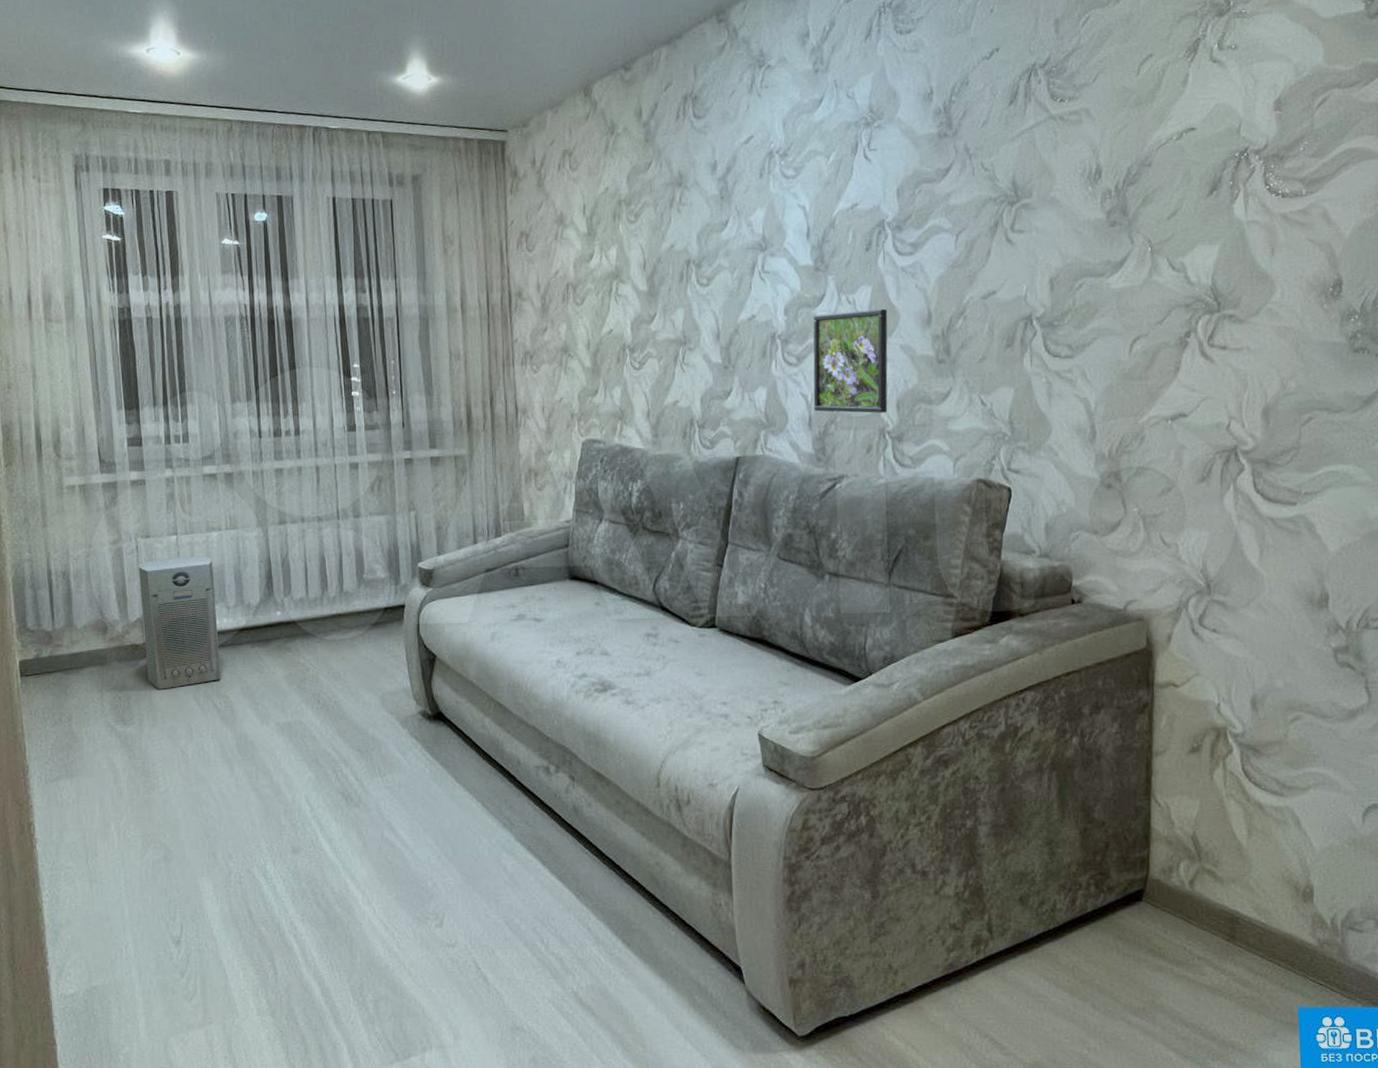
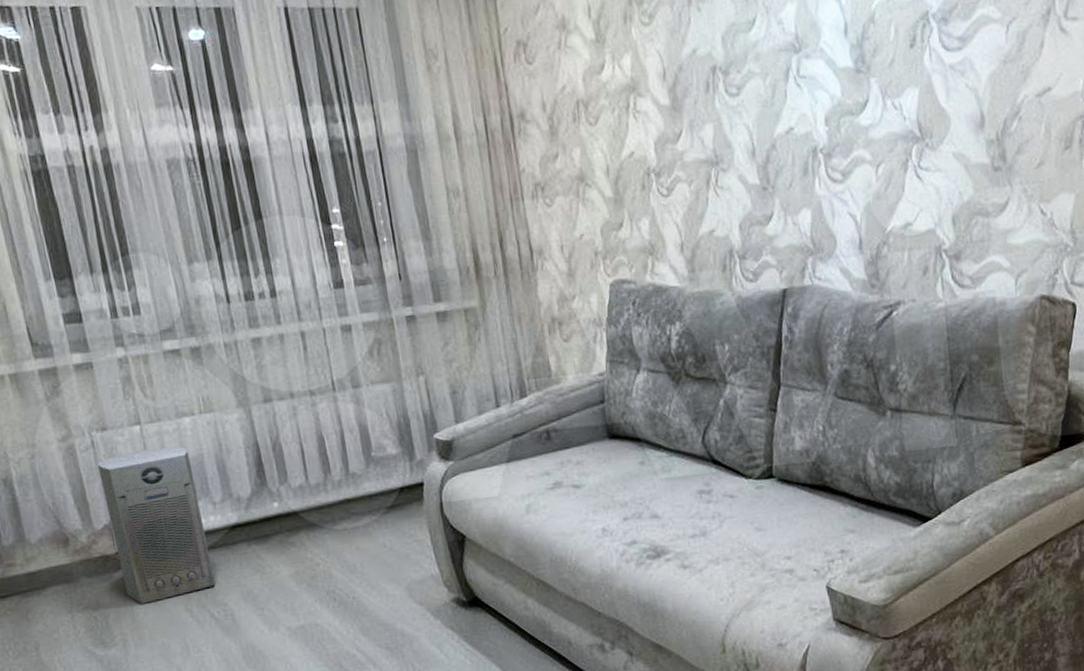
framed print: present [813,308,888,413] -> none [857,112,943,233]

